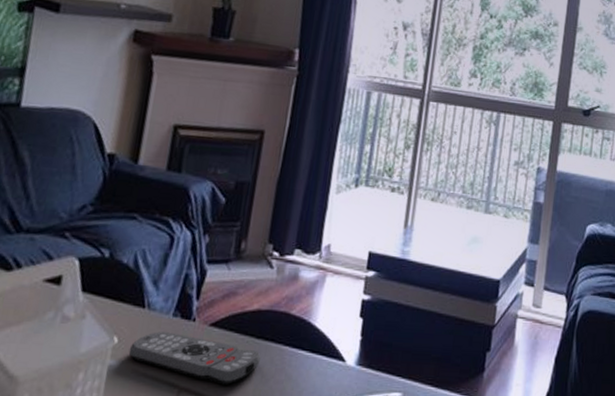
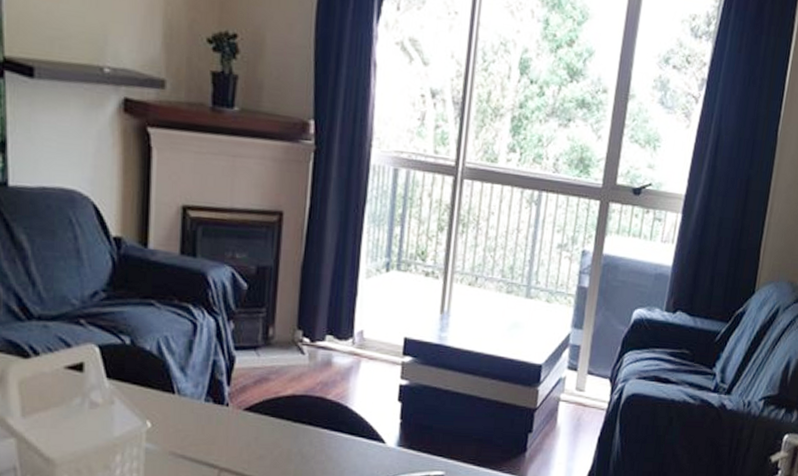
remote control: present [128,332,261,385] -> none [164,416,299,465]

